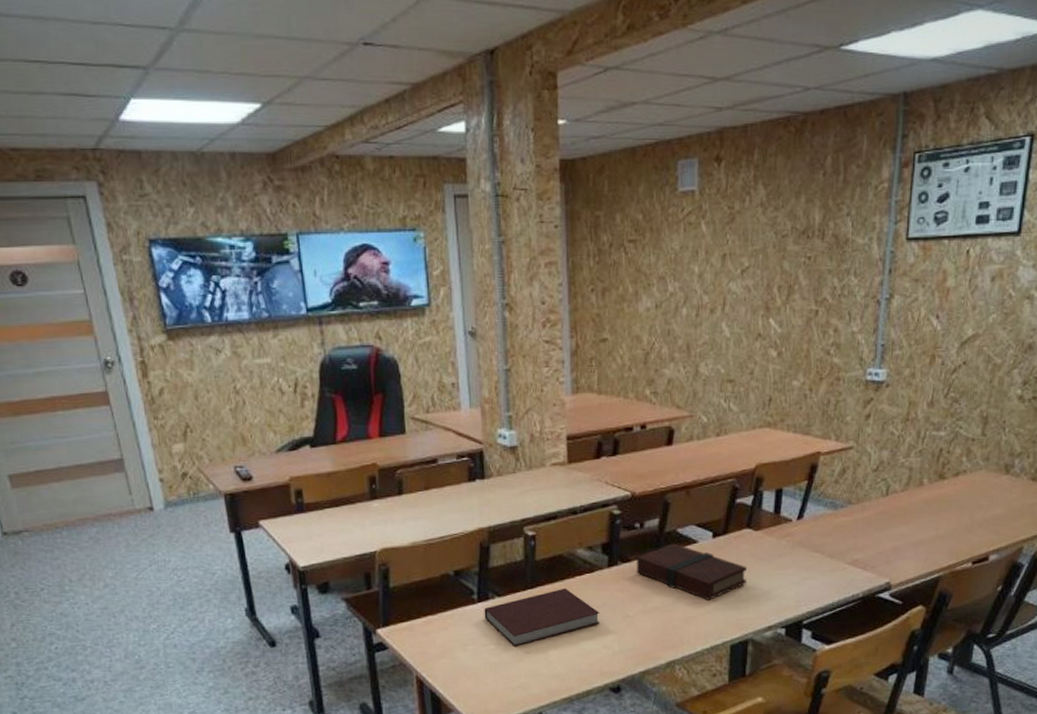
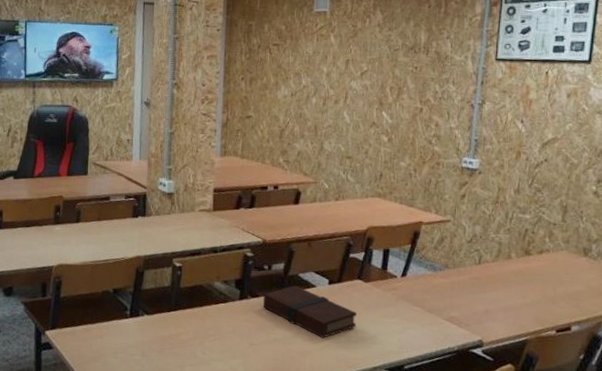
notebook: present [484,587,600,648] -> none [134,313,230,360]

